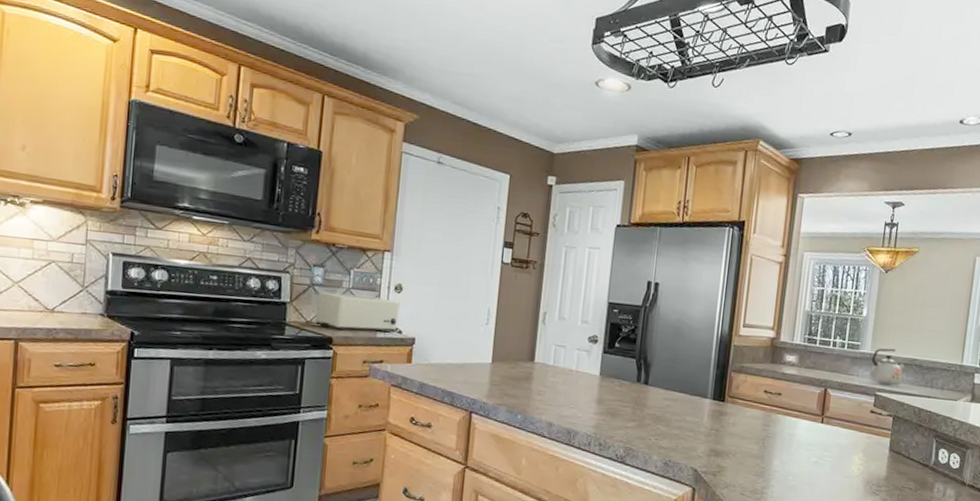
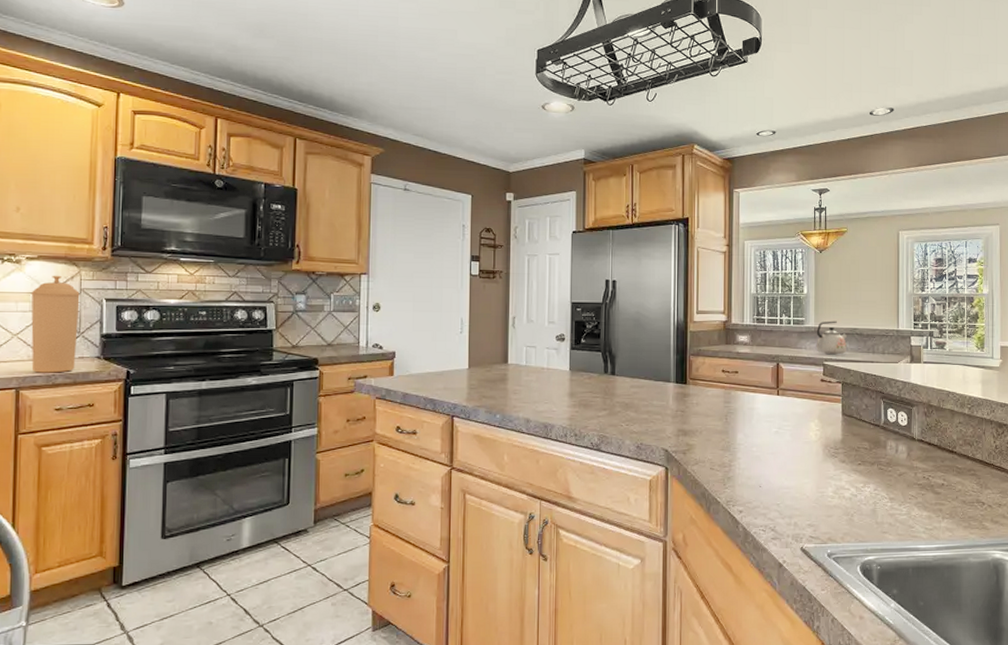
canister: none [32,222,86,328] -> present [31,275,80,373]
toaster: present [314,291,400,333] -> none [300,317,379,351]

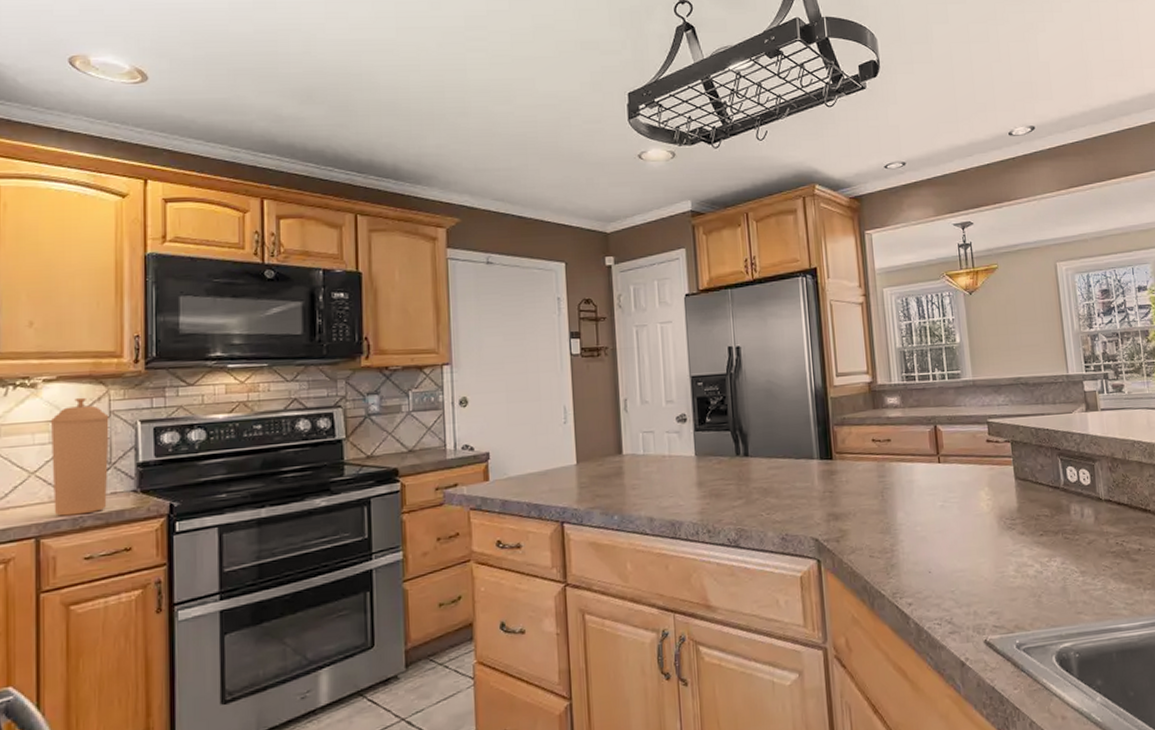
kettle: present [816,321,848,355] -> none [975,370,1013,411]

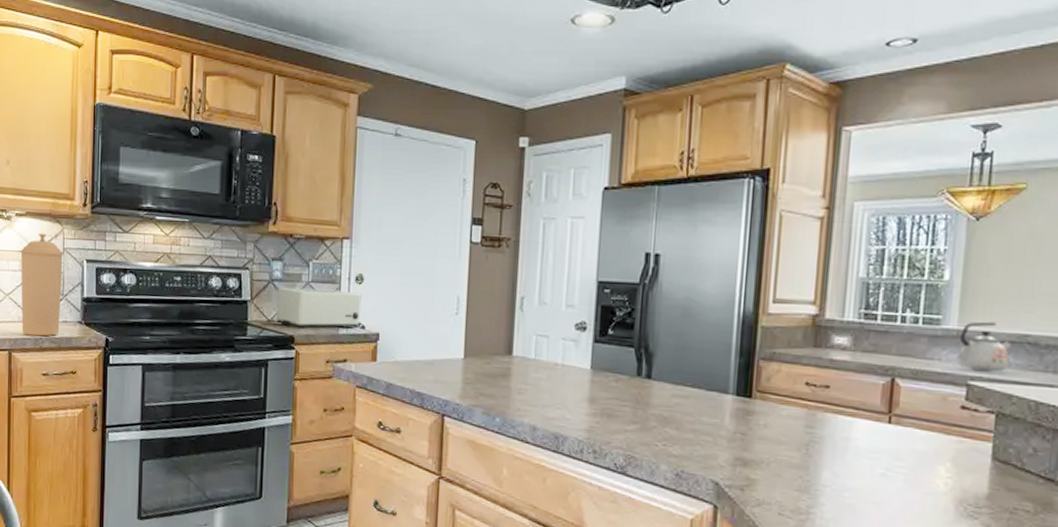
toaster: none [375,415,468,460] -> present [275,287,362,329]
kettle: none [975,370,1013,411] -> present [957,321,1013,373]

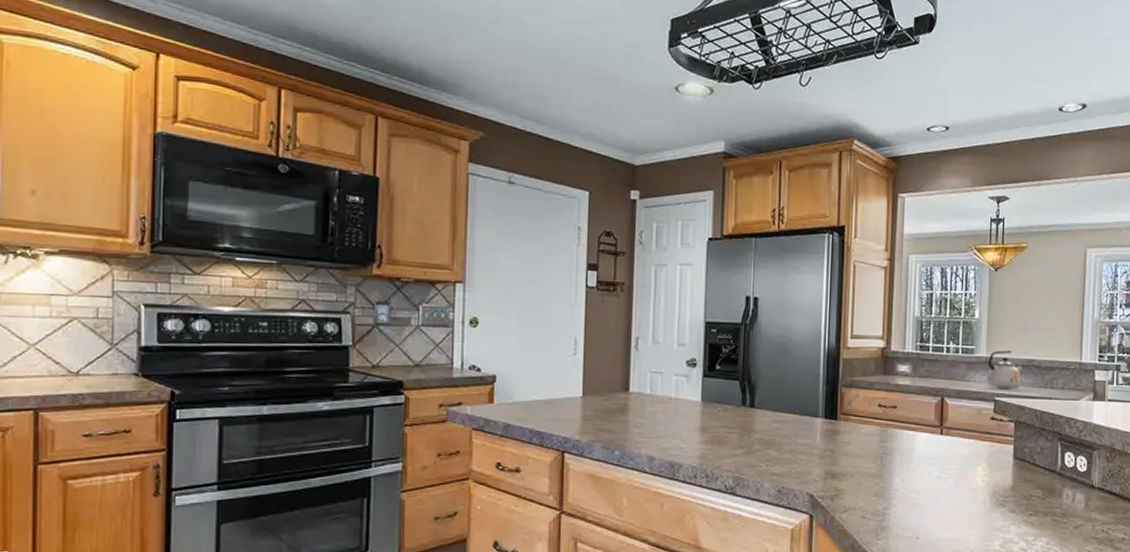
canister: present [20,233,63,337] -> none [51,274,112,392]
toaster: present [275,287,362,329] -> none [381,331,476,373]

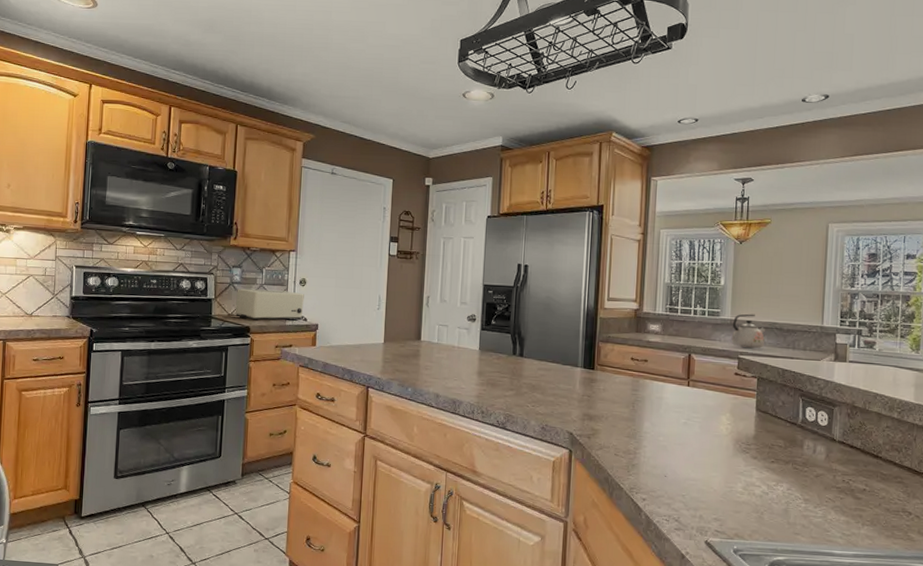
toaster: none [381,331,476,373] -> present [234,288,304,321]

